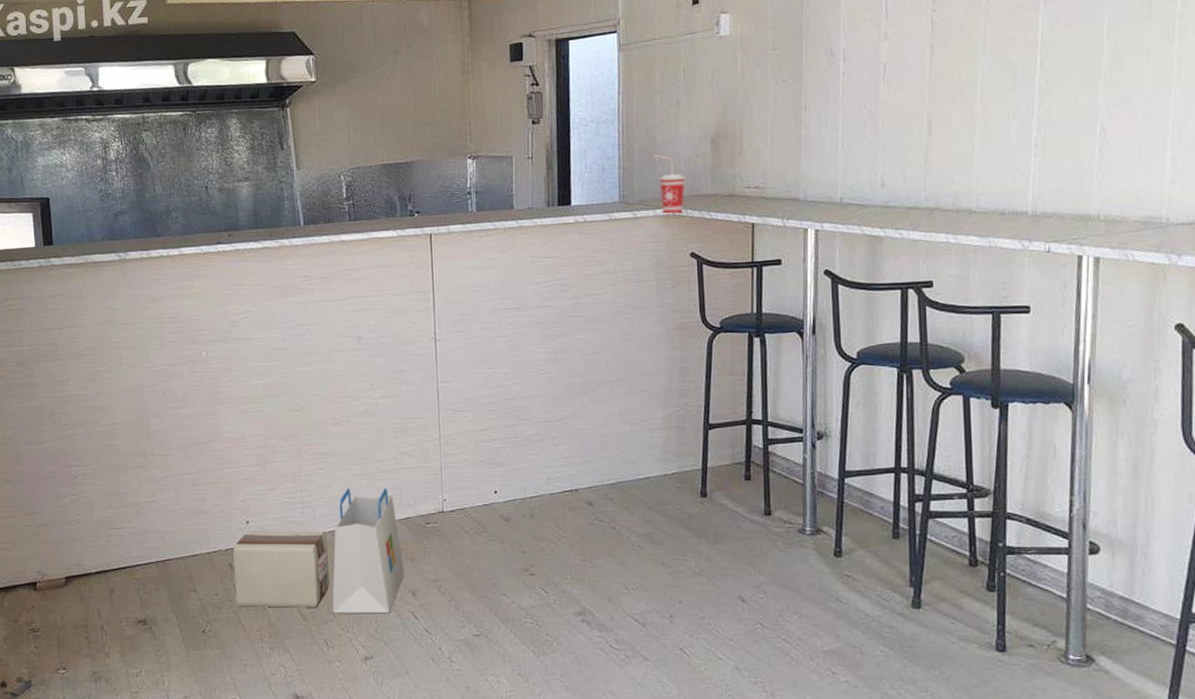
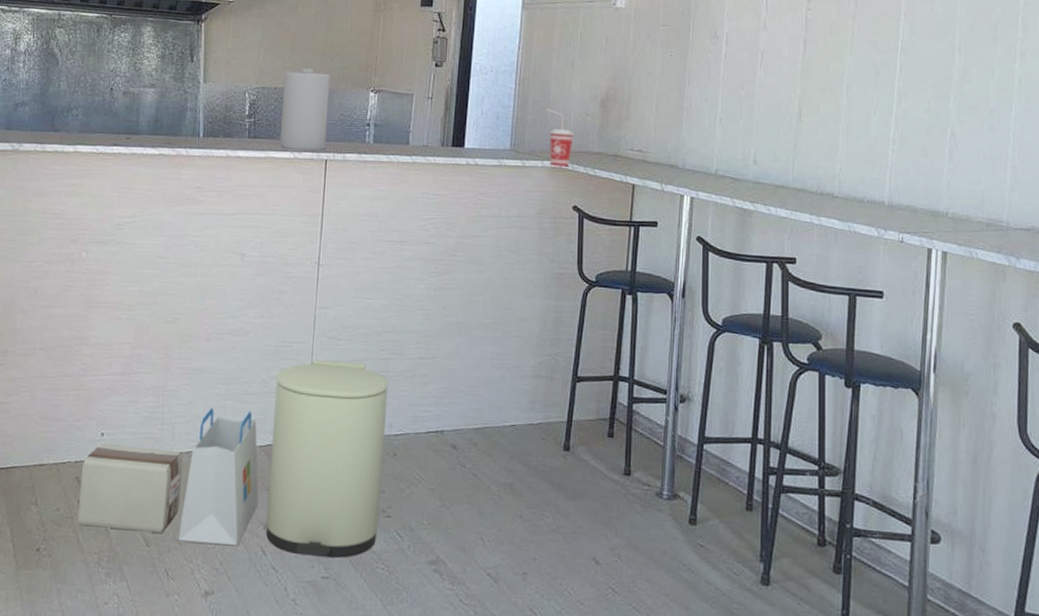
paper towel holder: none [377,142,428,228] -> present [280,69,330,151]
pedal bin: none [407,432,523,617] -> present [266,359,389,558]

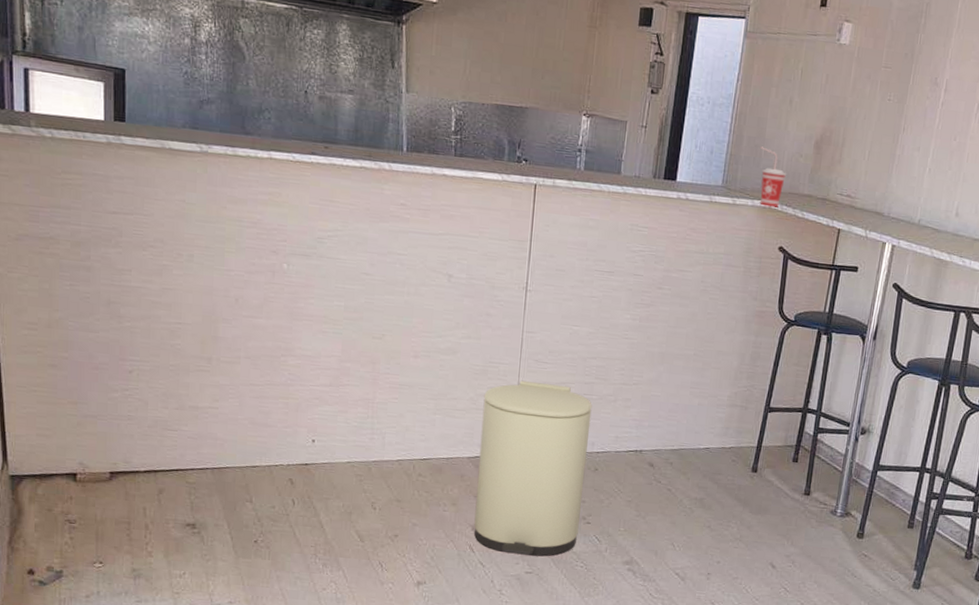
box: present [77,444,183,533] -> none [293,450,394,531]
shopping bag: present [179,408,259,546] -> none [391,421,467,544]
paper towel holder: present [280,69,330,151] -> none [488,85,541,175]

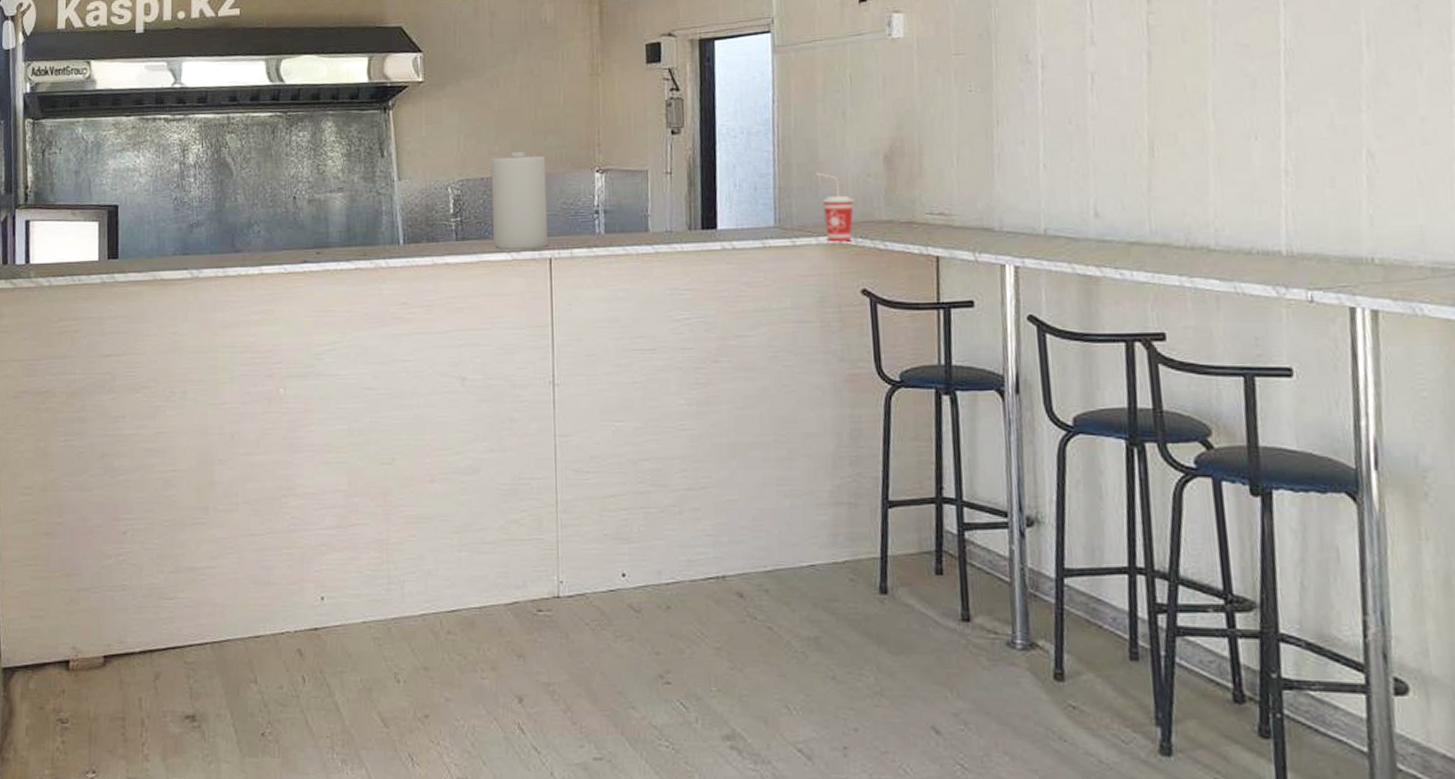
pedal bin: present [474,380,592,557] -> none [516,497,656,735]
paper towel holder: none [488,85,541,175] -> present [490,152,548,250]

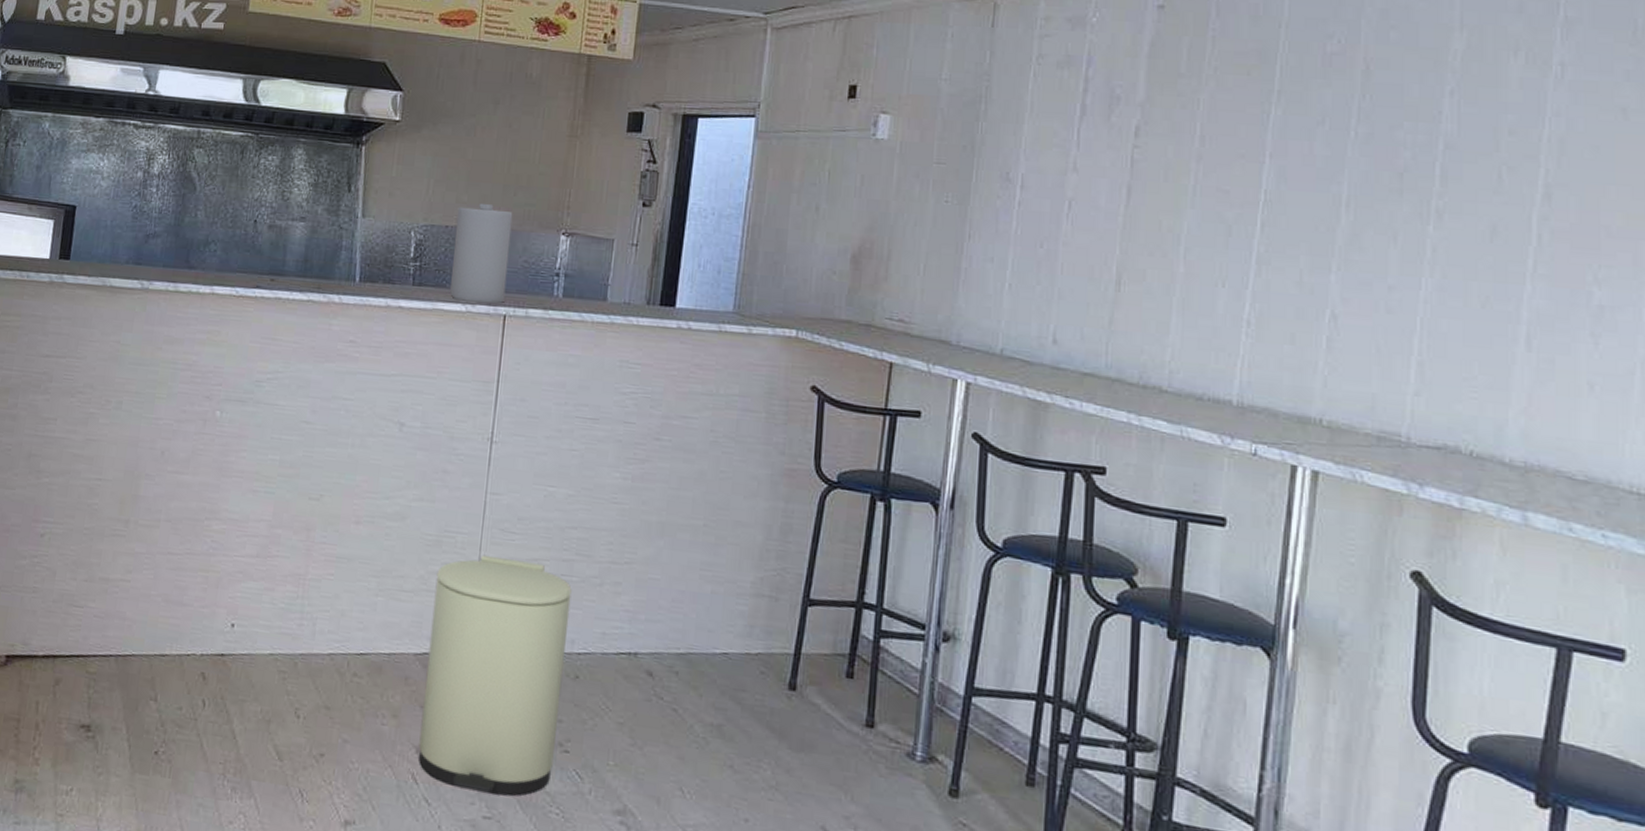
pedal bin: none [516,497,656,735] -> present [418,554,572,796]
beverage cup: present [815,172,855,242] -> none [781,263,817,337]

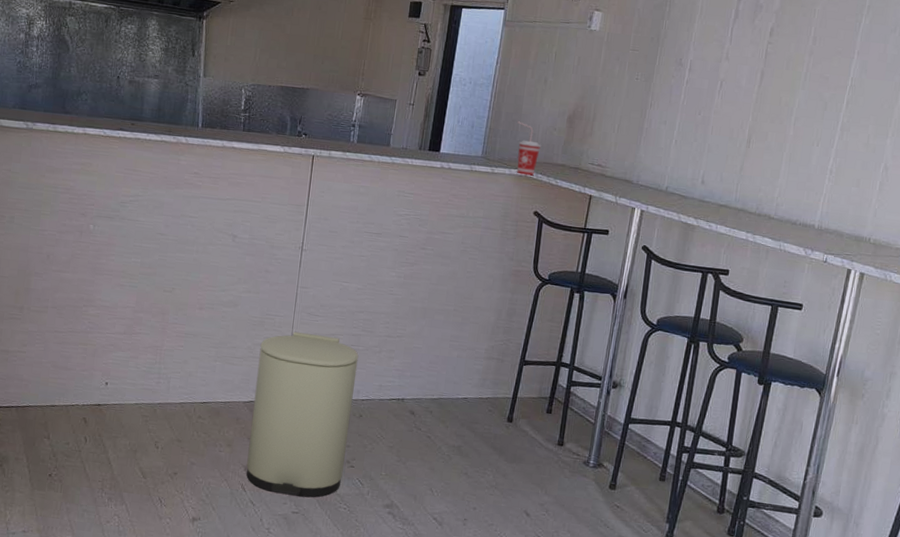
paper towel holder: present [450,204,513,304] -> none [272,69,321,147]
beverage cup: none [781,263,817,337] -> present [517,121,542,176]

